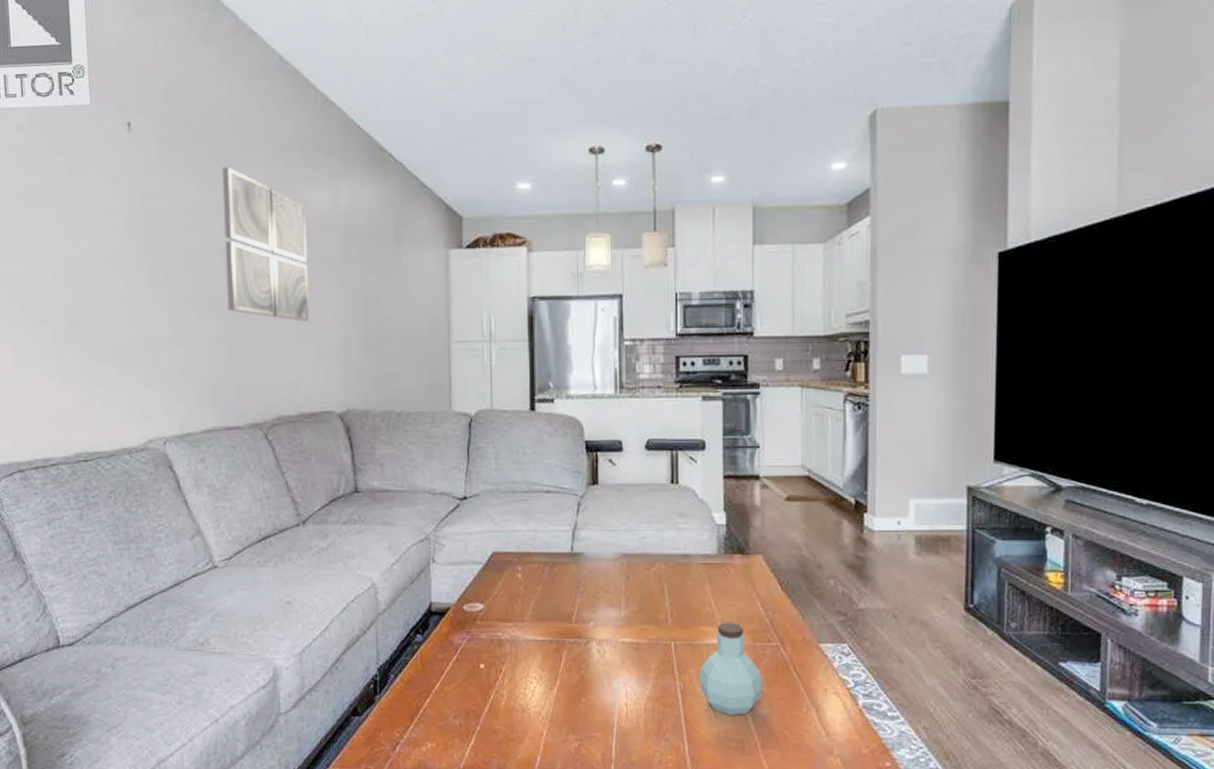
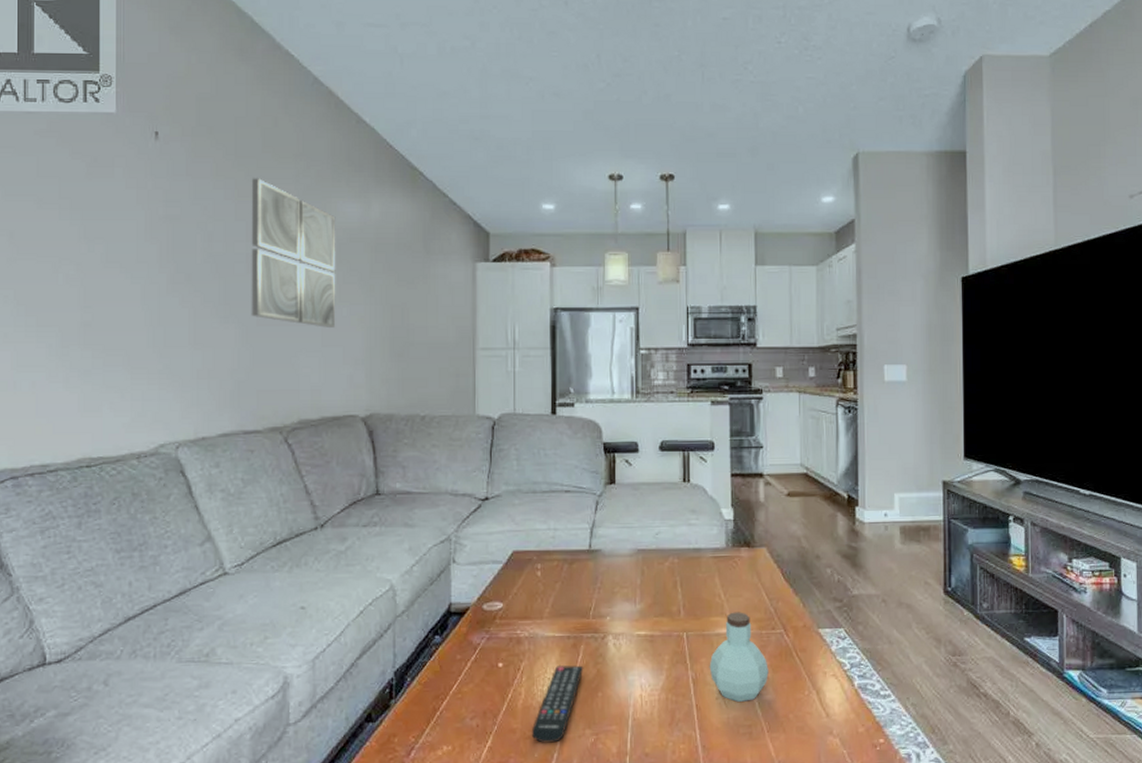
remote control: none [514,668,567,746] -> present [531,664,584,743]

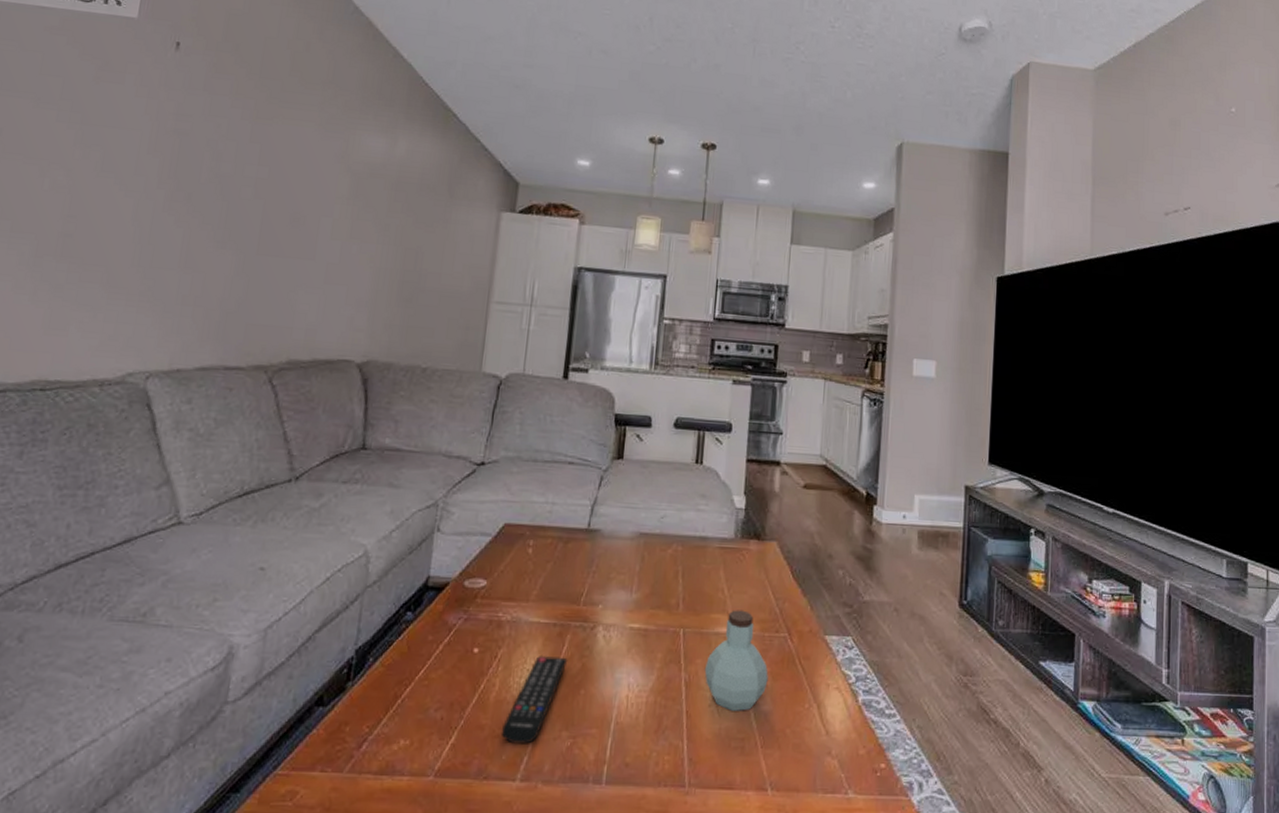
wall art: present [251,178,336,328] -> none [251,101,358,265]

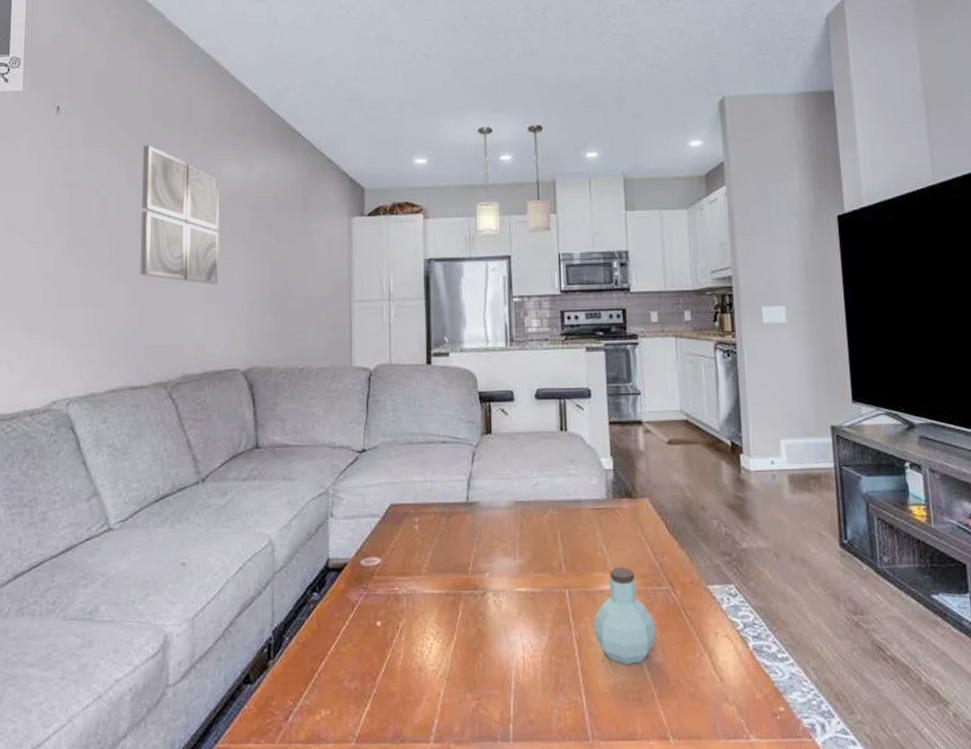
wall art: none [251,101,358,265] -> present [140,145,220,284]
remote control: present [501,655,568,744] -> none [410,623,464,708]

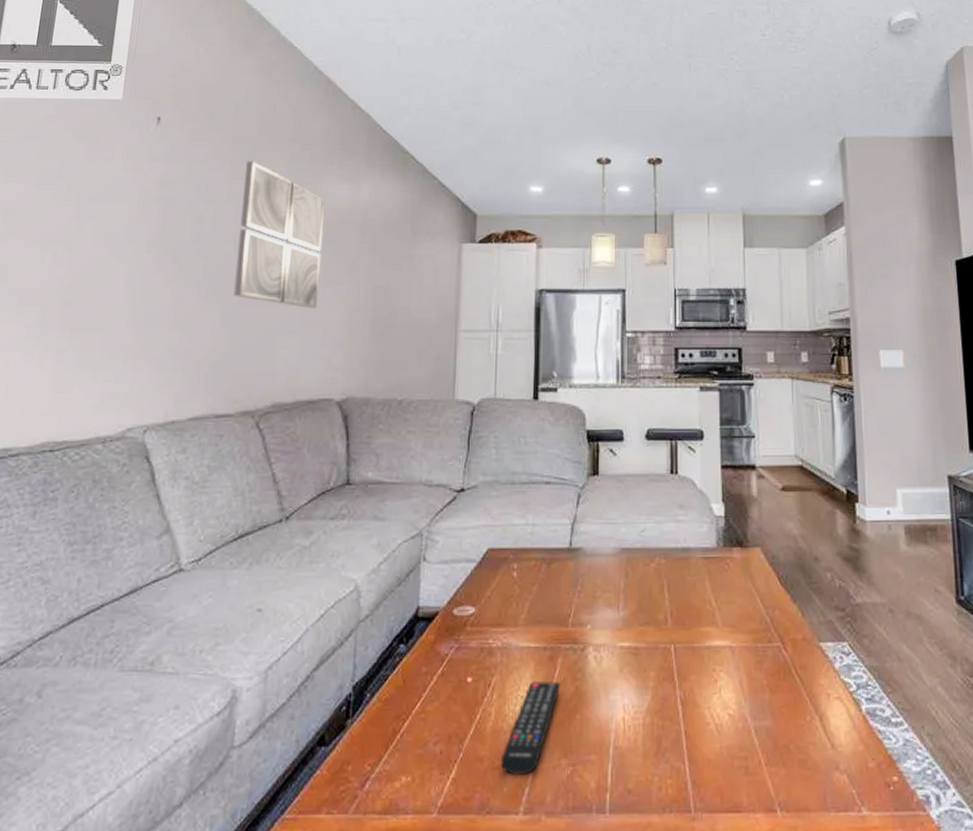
remote control: none [410,623,464,708] -> present [500,680,561,775]
jar: present [593,567,657,664] -> none [699,621,766,728]

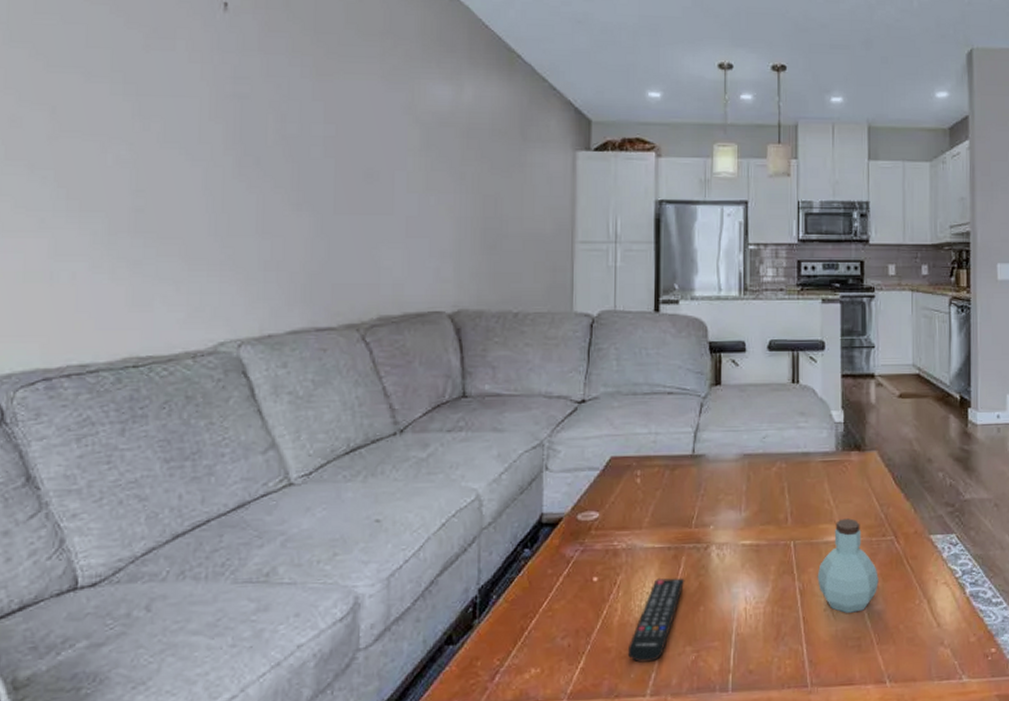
wall art: present [233,161,326,308] -> none [327,56,425,217]
jar: none [699,621,766,728] -> present [817,518,879,613]

